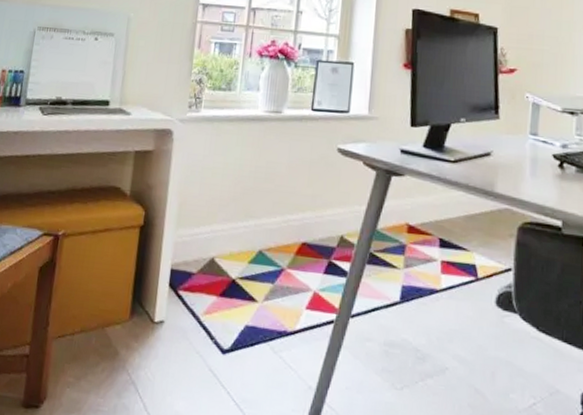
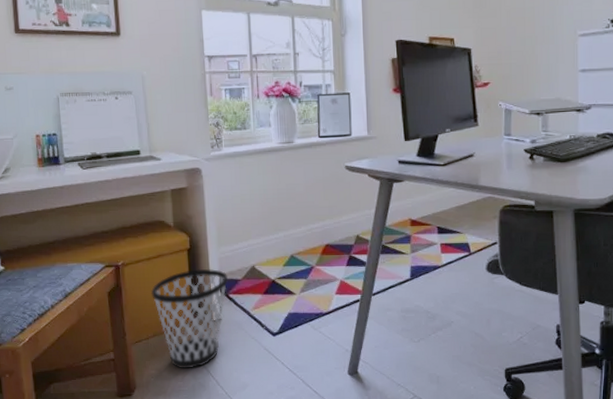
wastebasket: none [88,253,181,383] -> present [150,268,228,369]

